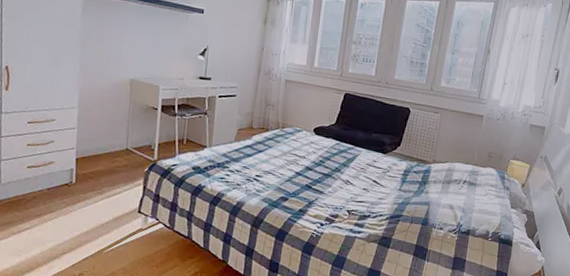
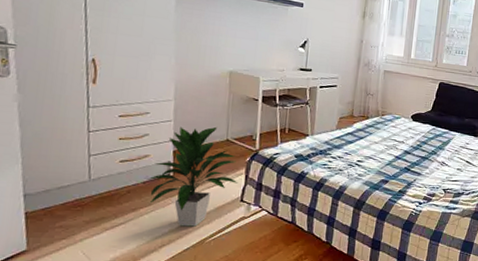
indoor plant: none [50,134,136,236] -> present [145,126,238,227]

